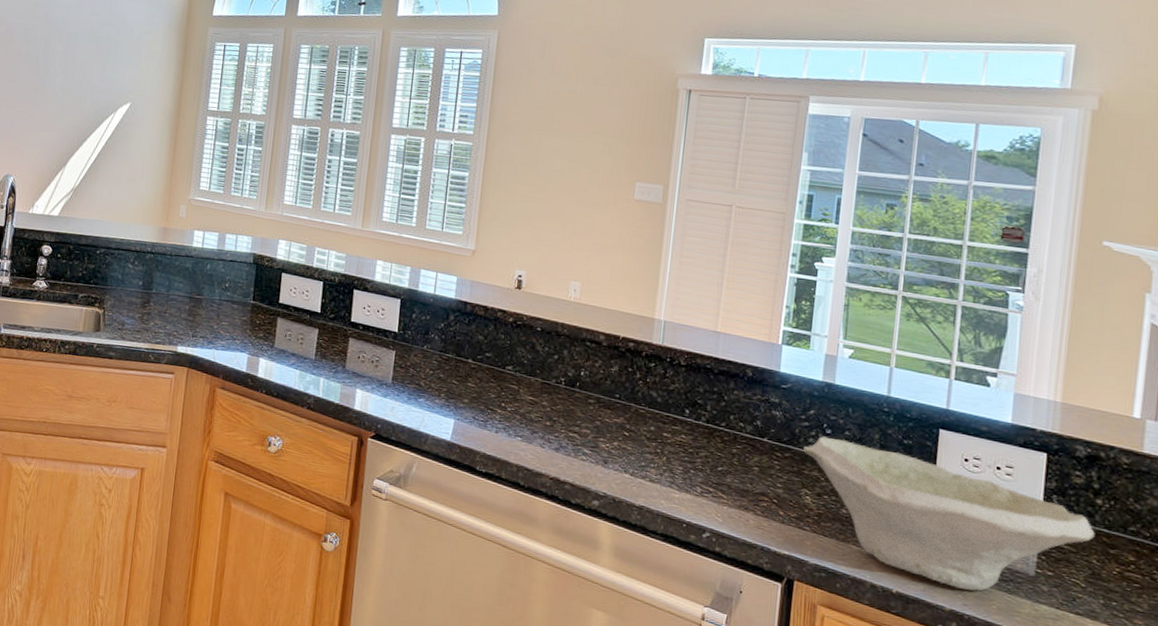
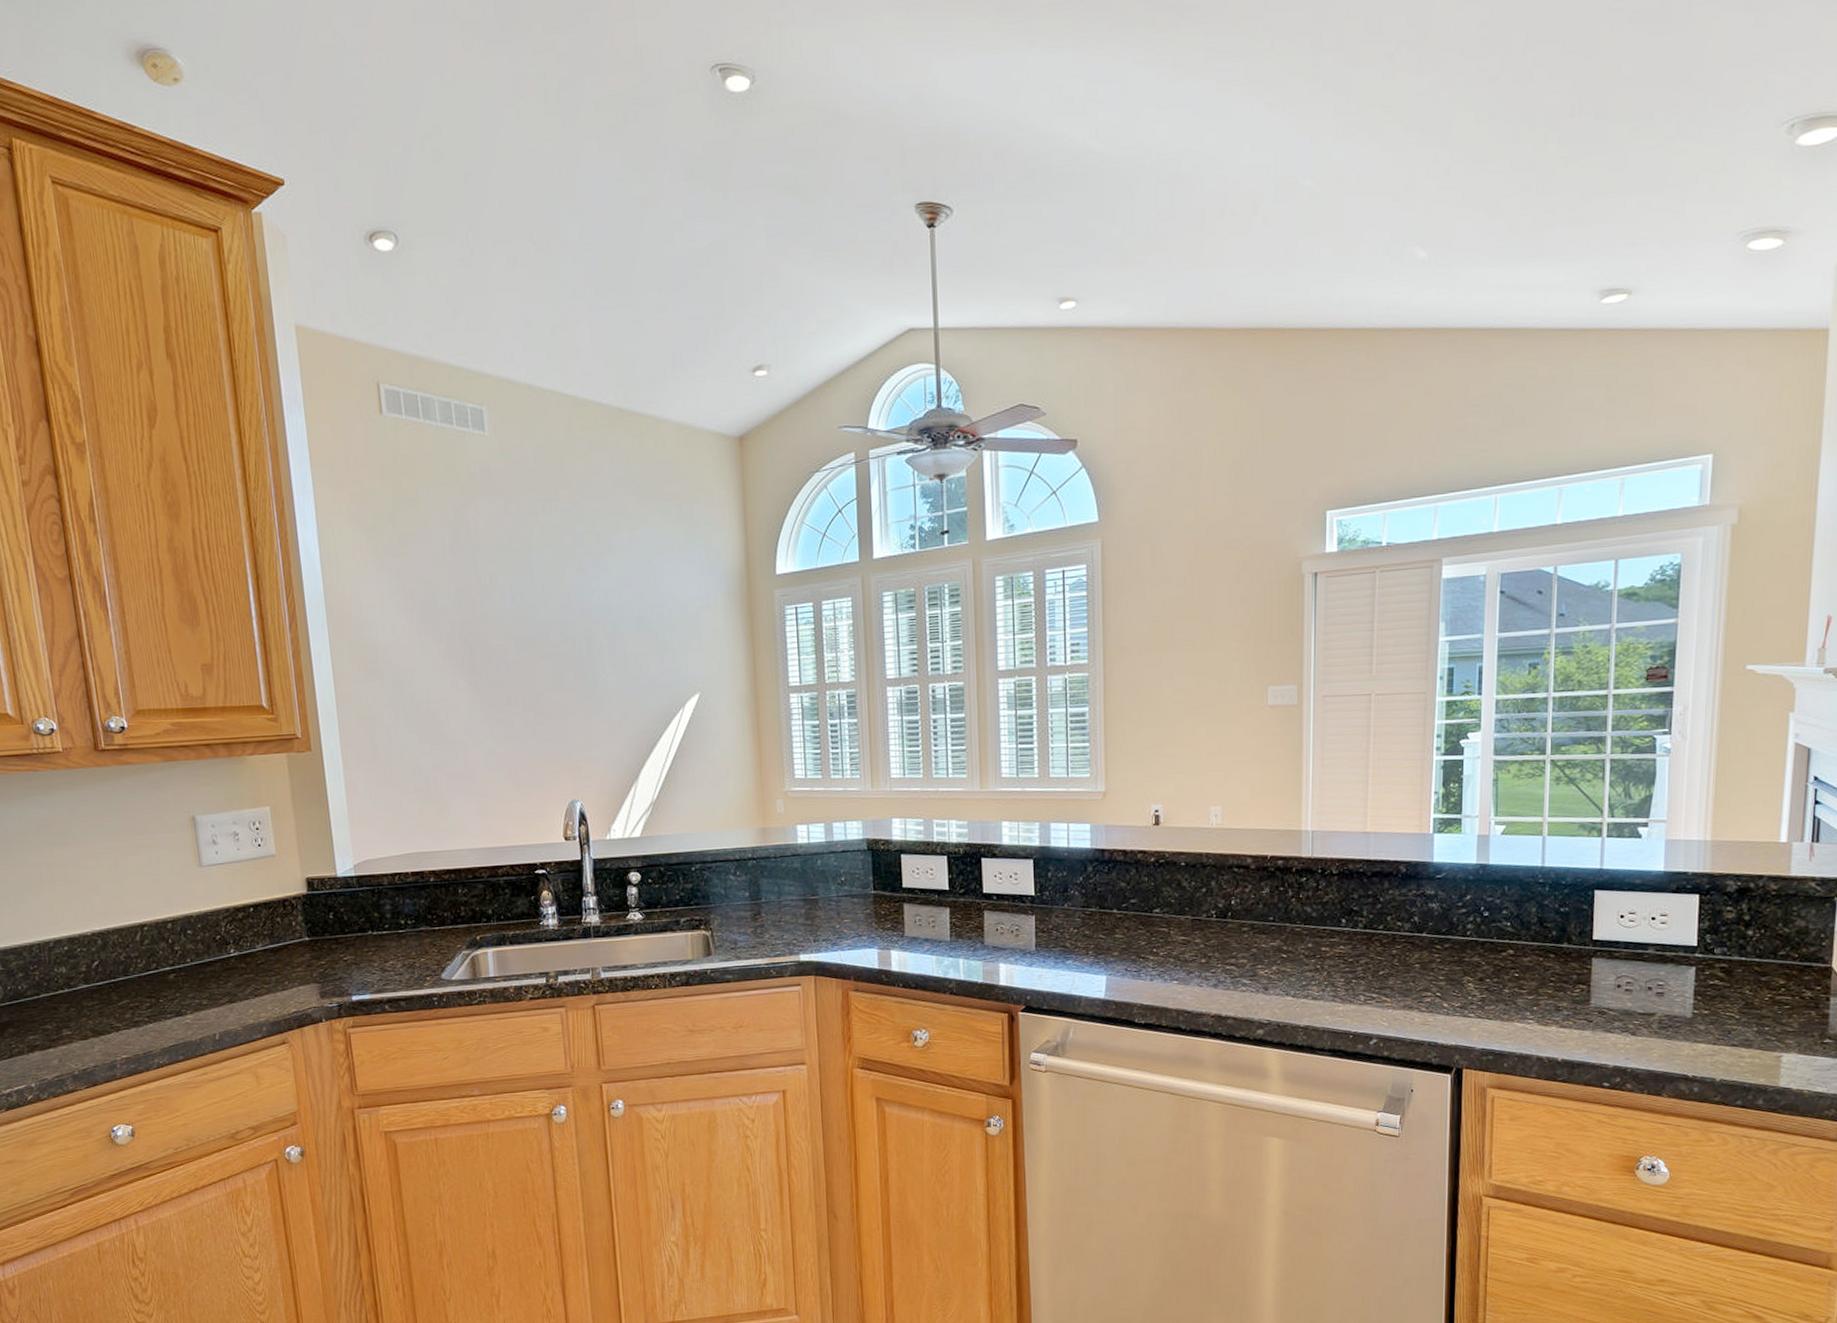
bowl: present [803,436,1095,591] -> none [1463,919,1747,1045]

